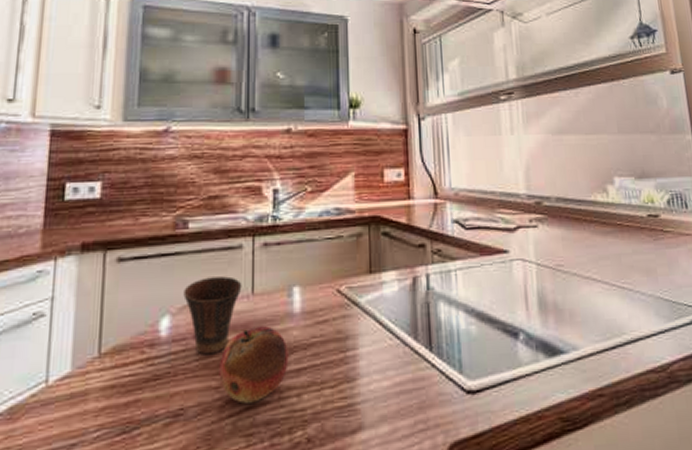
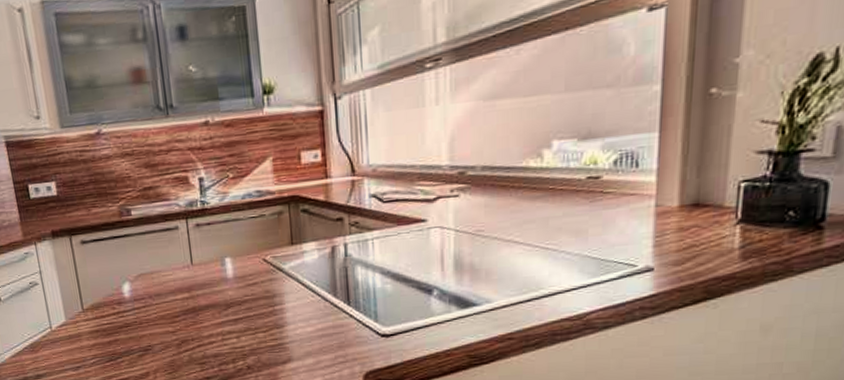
cup: present [183,276,242,355] -> none [136,251,183,310]
fruit: present [219,326,289,404] -> none [172,288,228,343]

